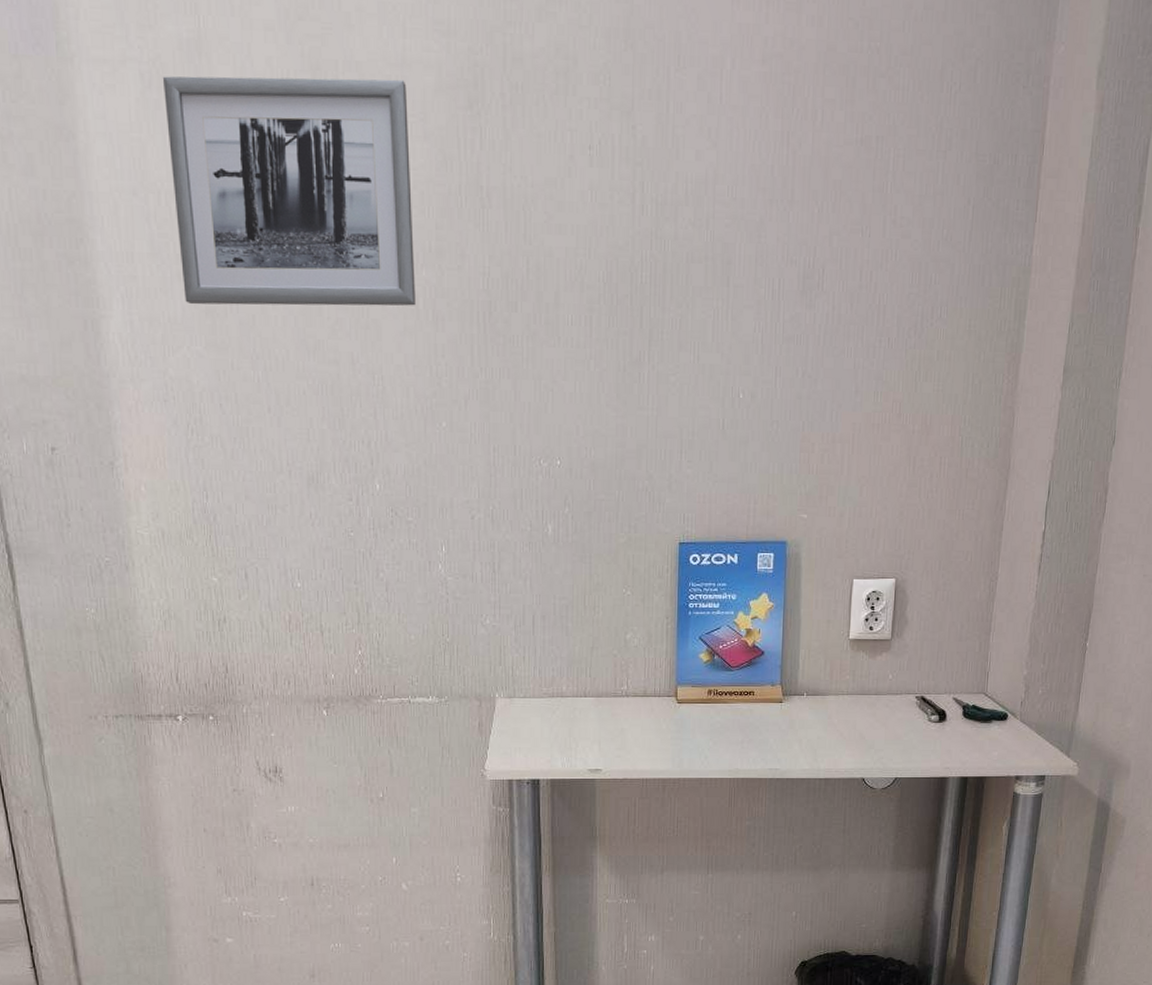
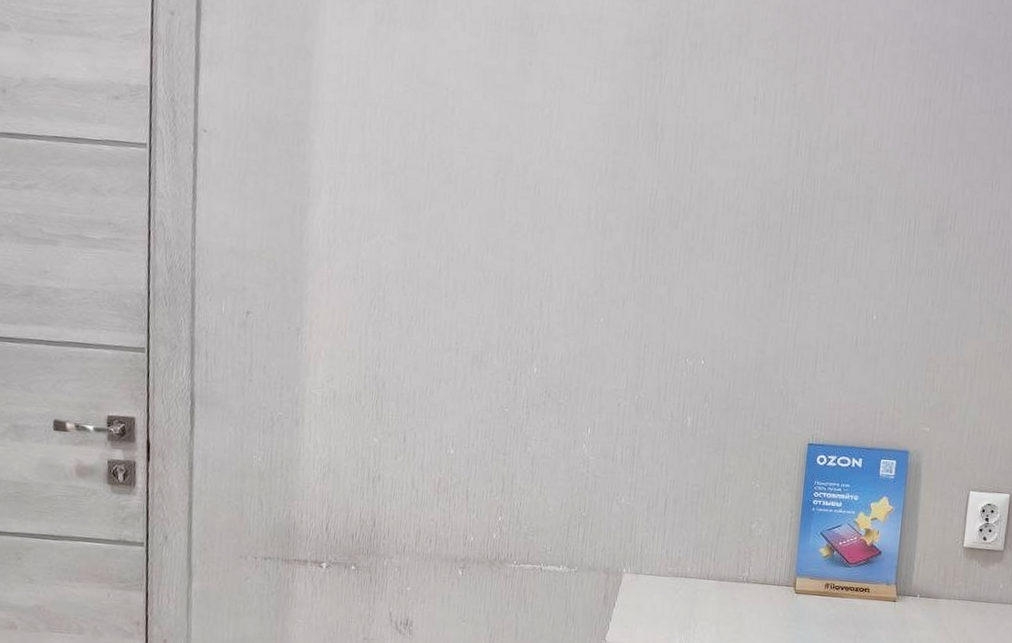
wall art: present [162,76,416,306] -> none [385,14,601,217]

